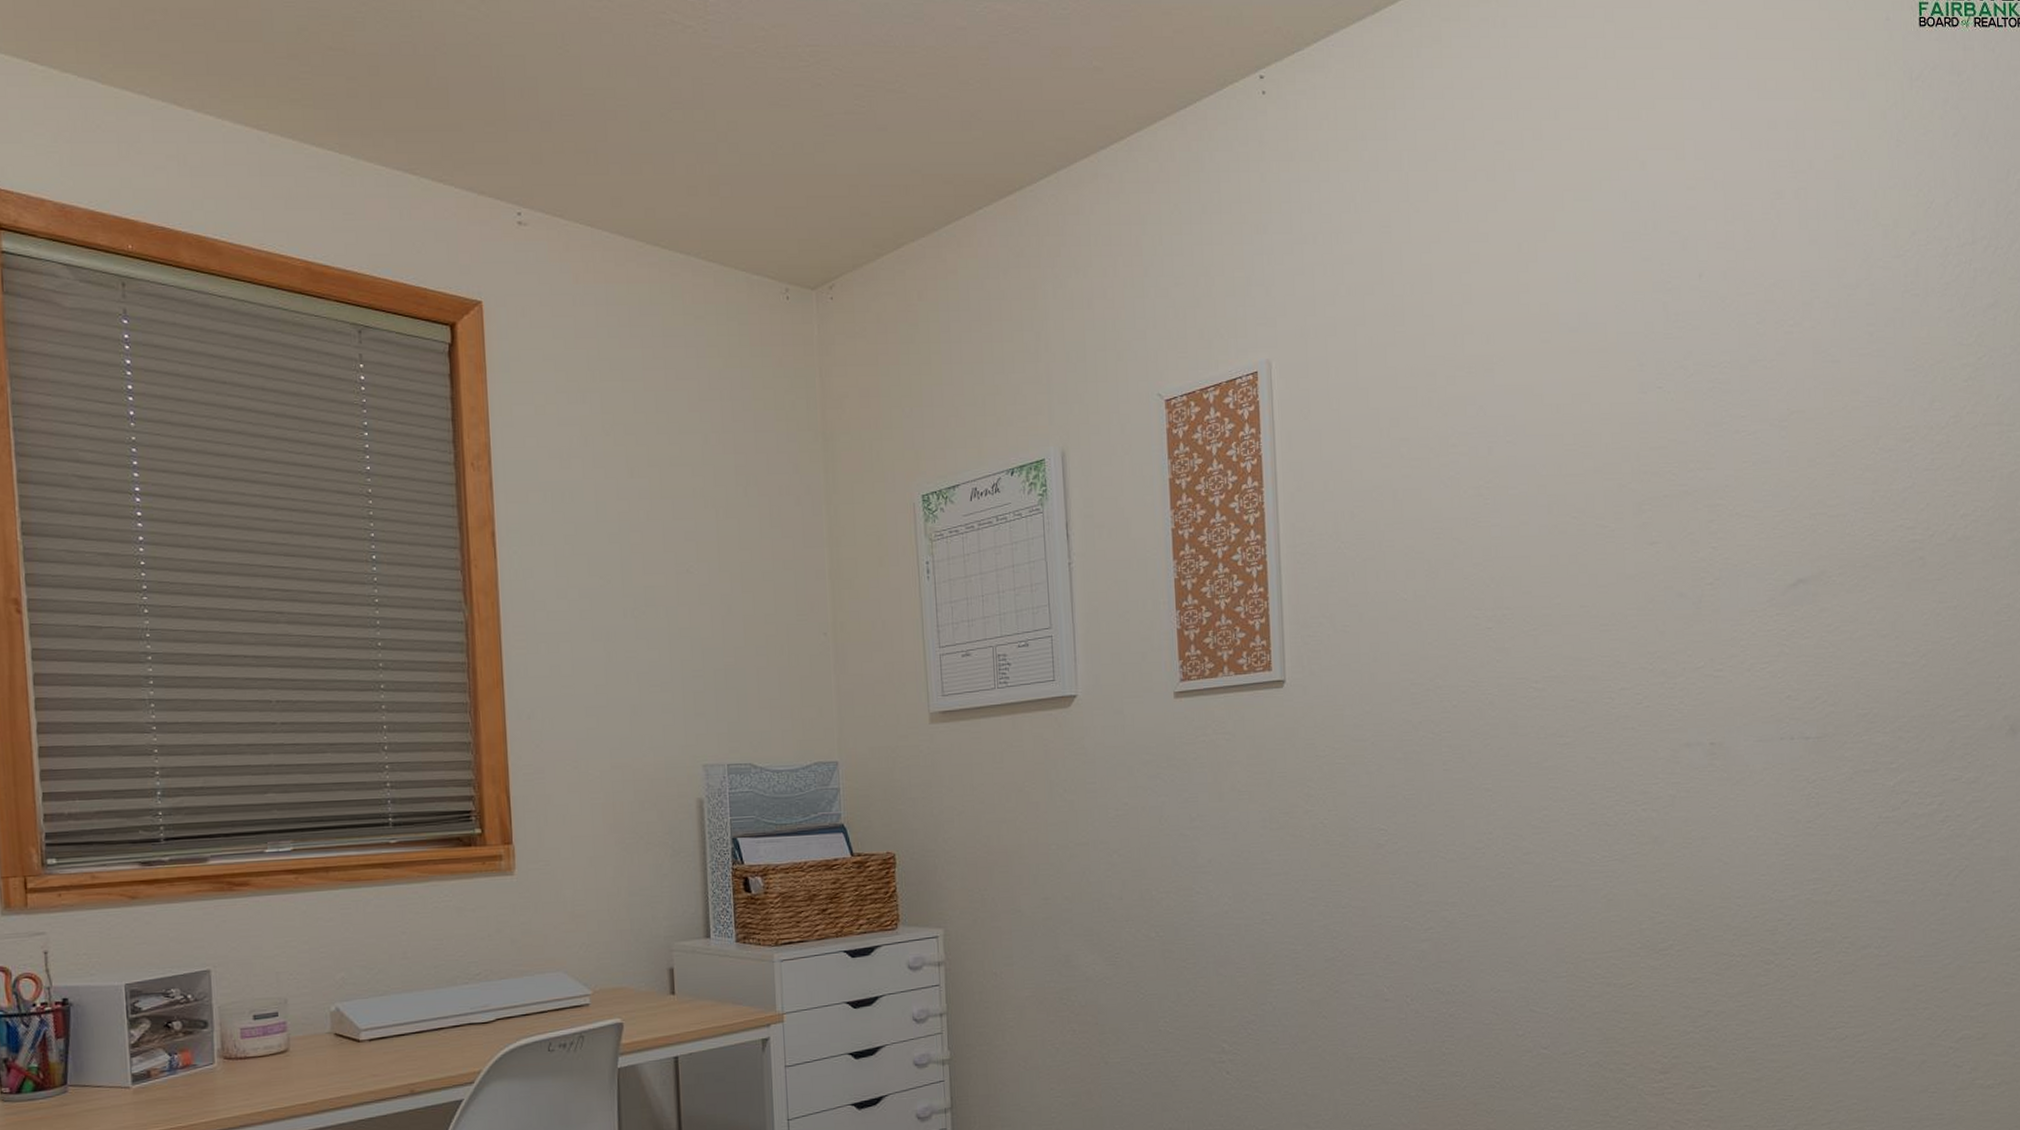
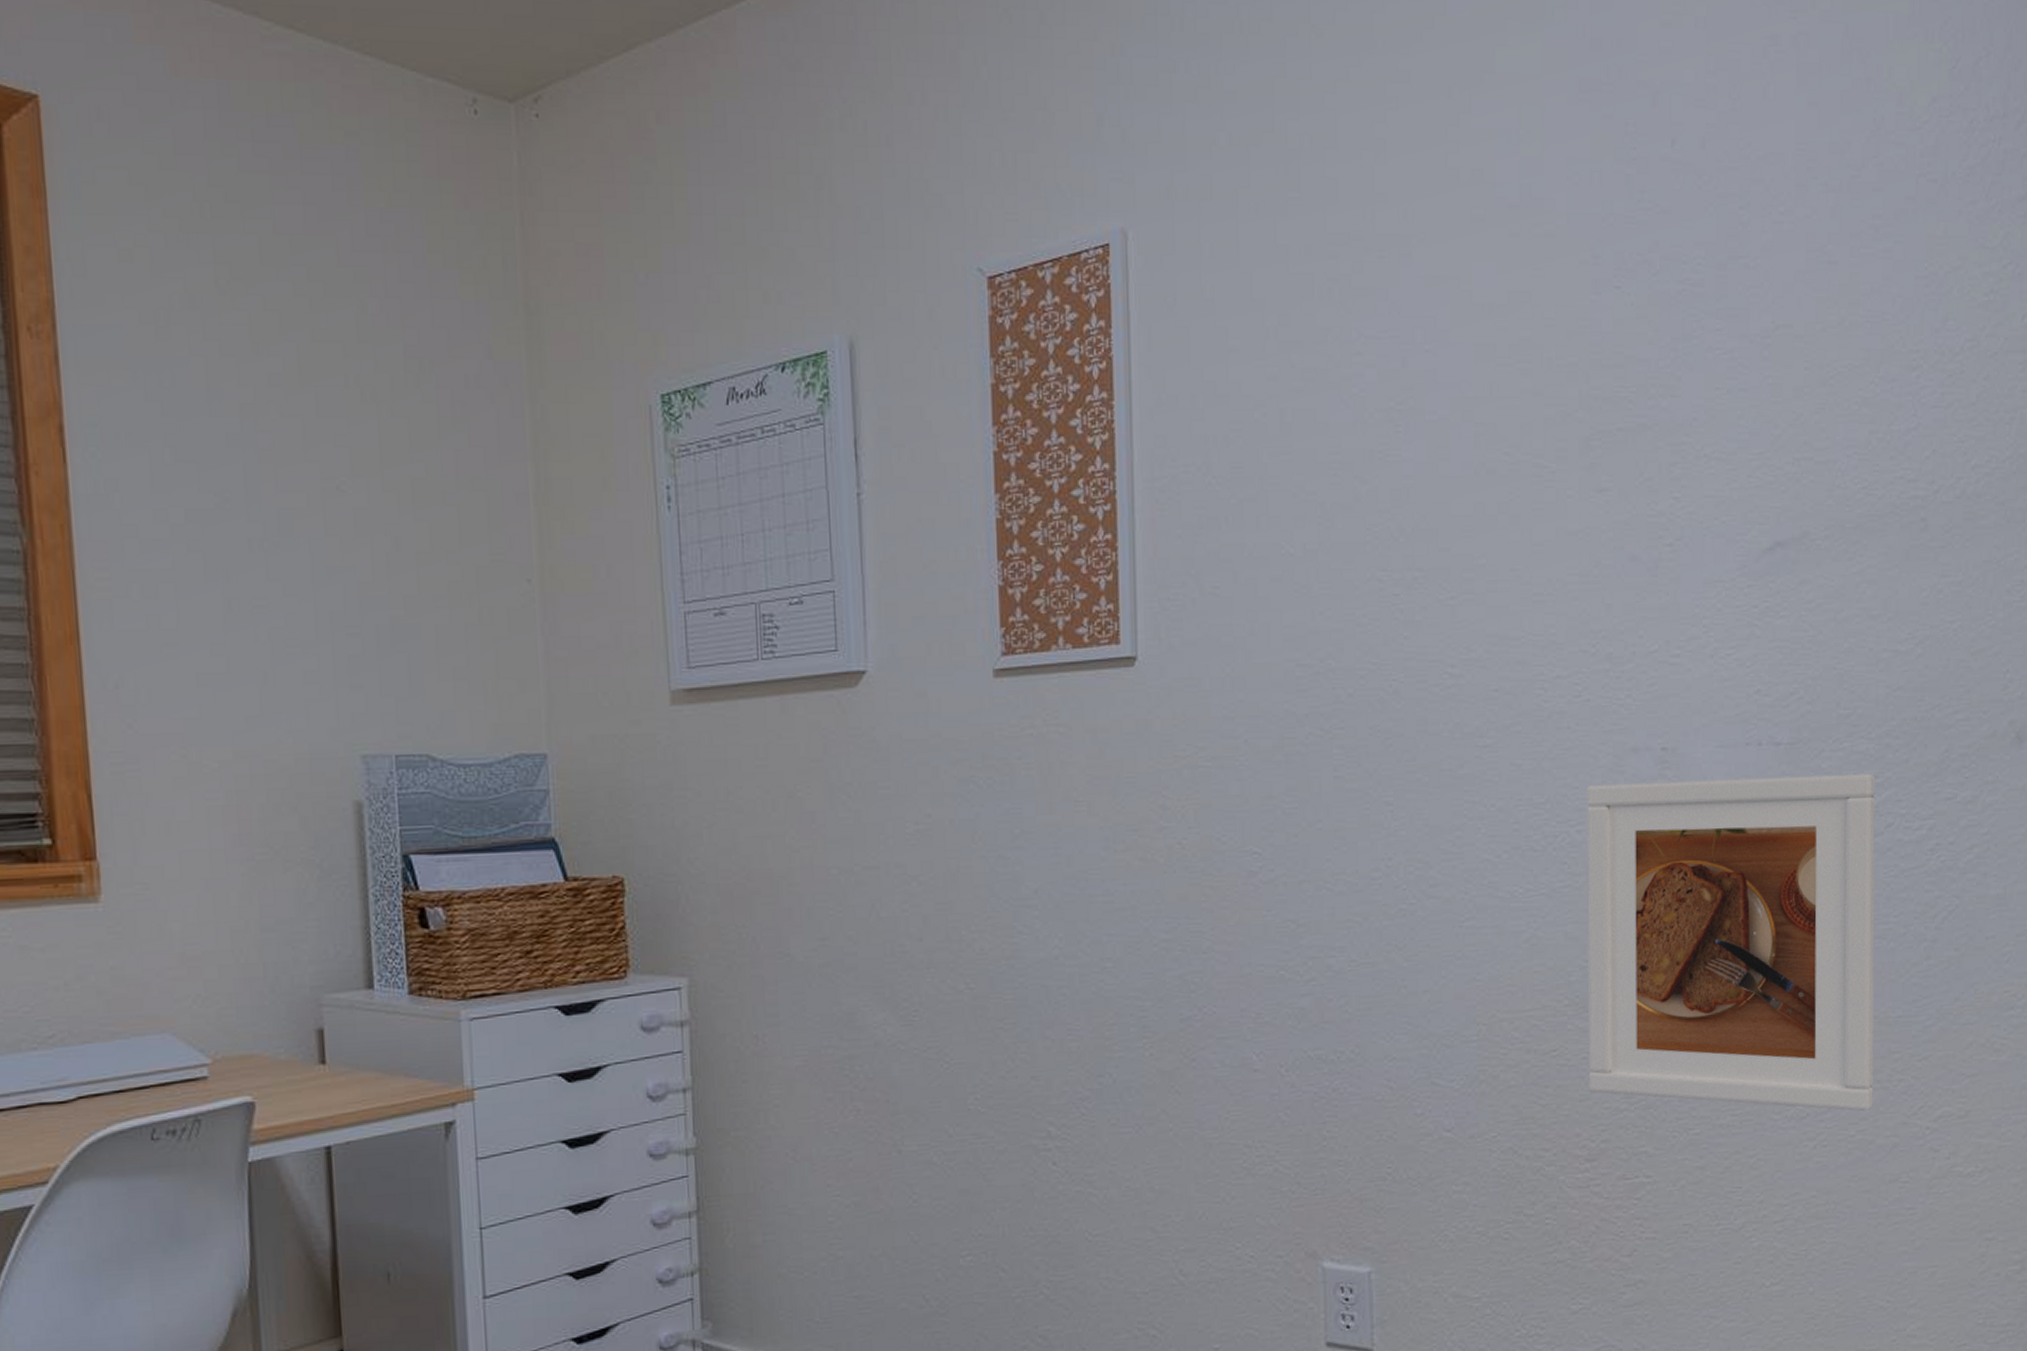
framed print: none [1649,760,1903,1034] -> present [1586,773,1876,1112]

